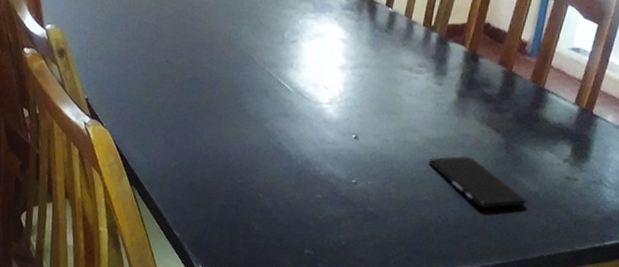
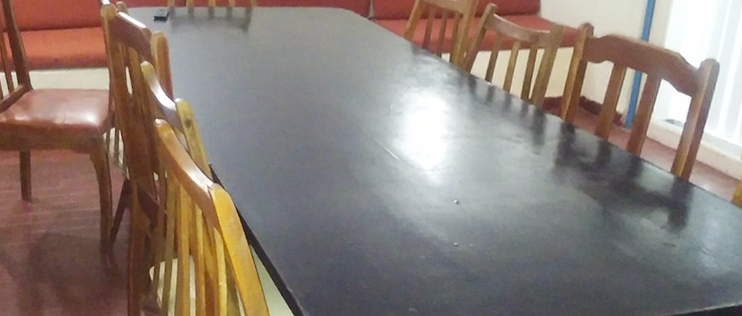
smartphone: present [428,156,526,209] -> none [527,221,624,273]

